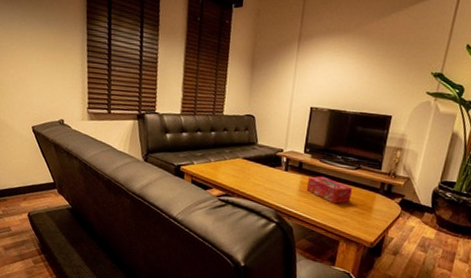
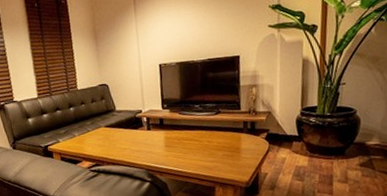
tissue box: present [306,176,353,204] -> none [171,127,217,152]

